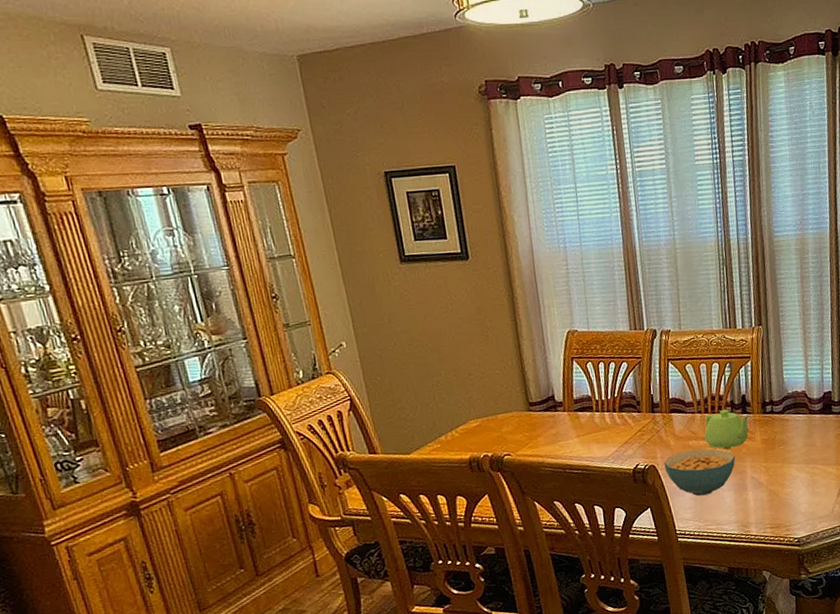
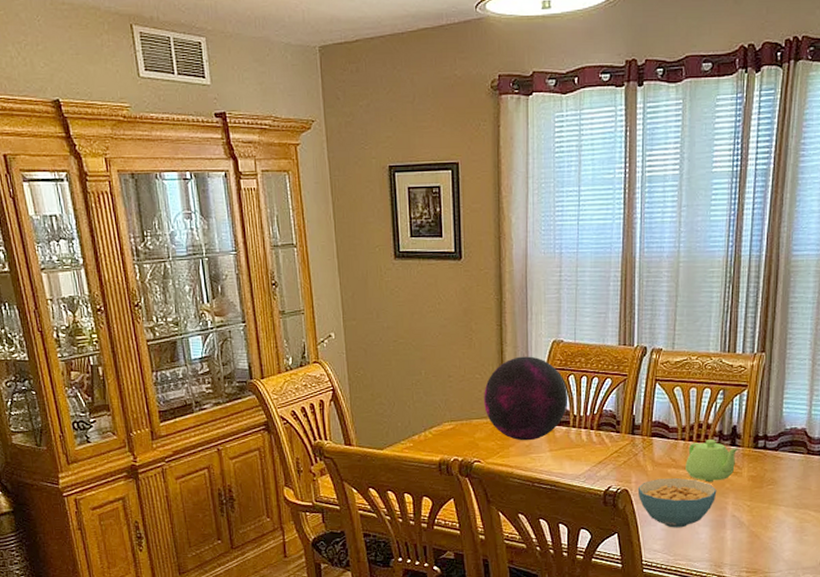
decorative orb: none [506,347,589,430] -> present [484,356,567,441]

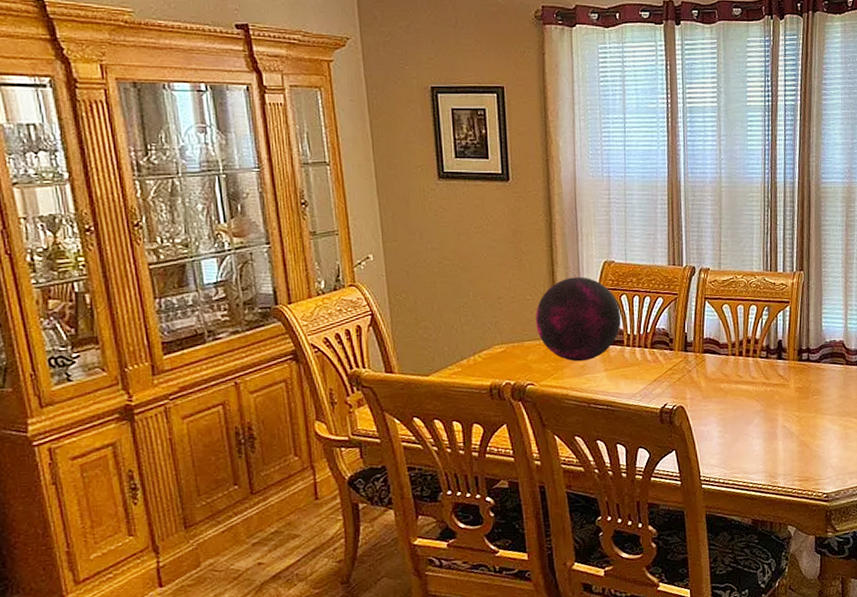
cereal bowl: present [637,478,717,528] -> none [692,392,767,442]
teapot: present [686,440,738,483] -> none [737,354,784,396]

